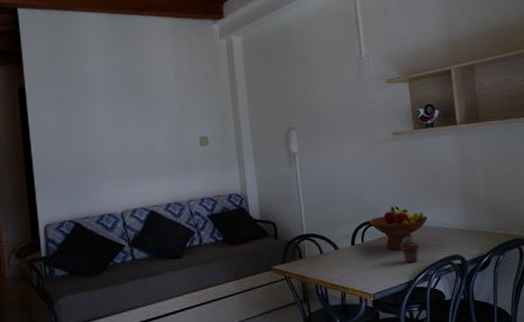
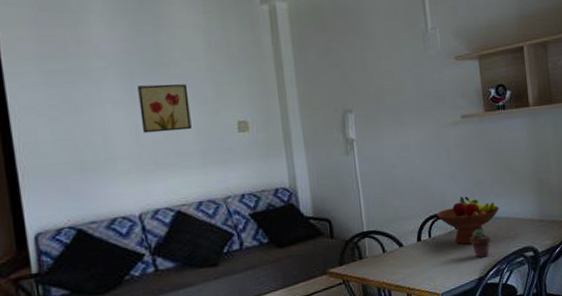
wall art: none [123,106,163,146] -> present [138,84,192,134]

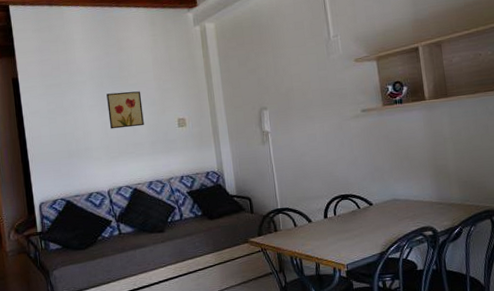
fruit bowl: present [437,196,499,245] -> none [341,180,398,223]
potted succulent: present [470,229,491,258] -> none [372,209,391,235]

